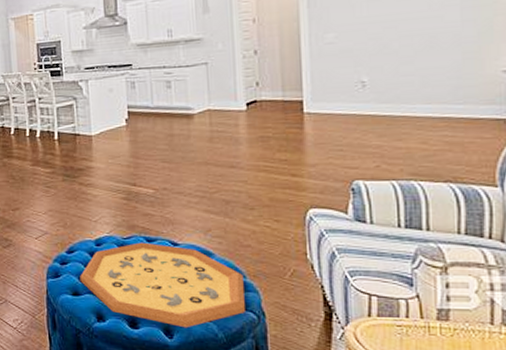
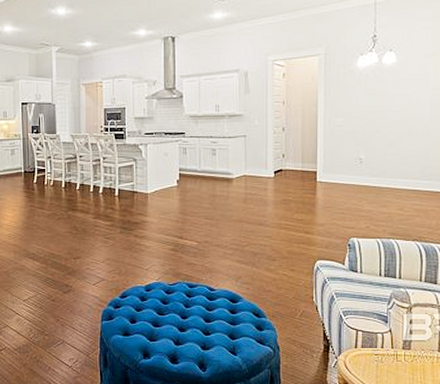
decorative tray: present [80,242,245,328] -> none [130,288,264,362]

